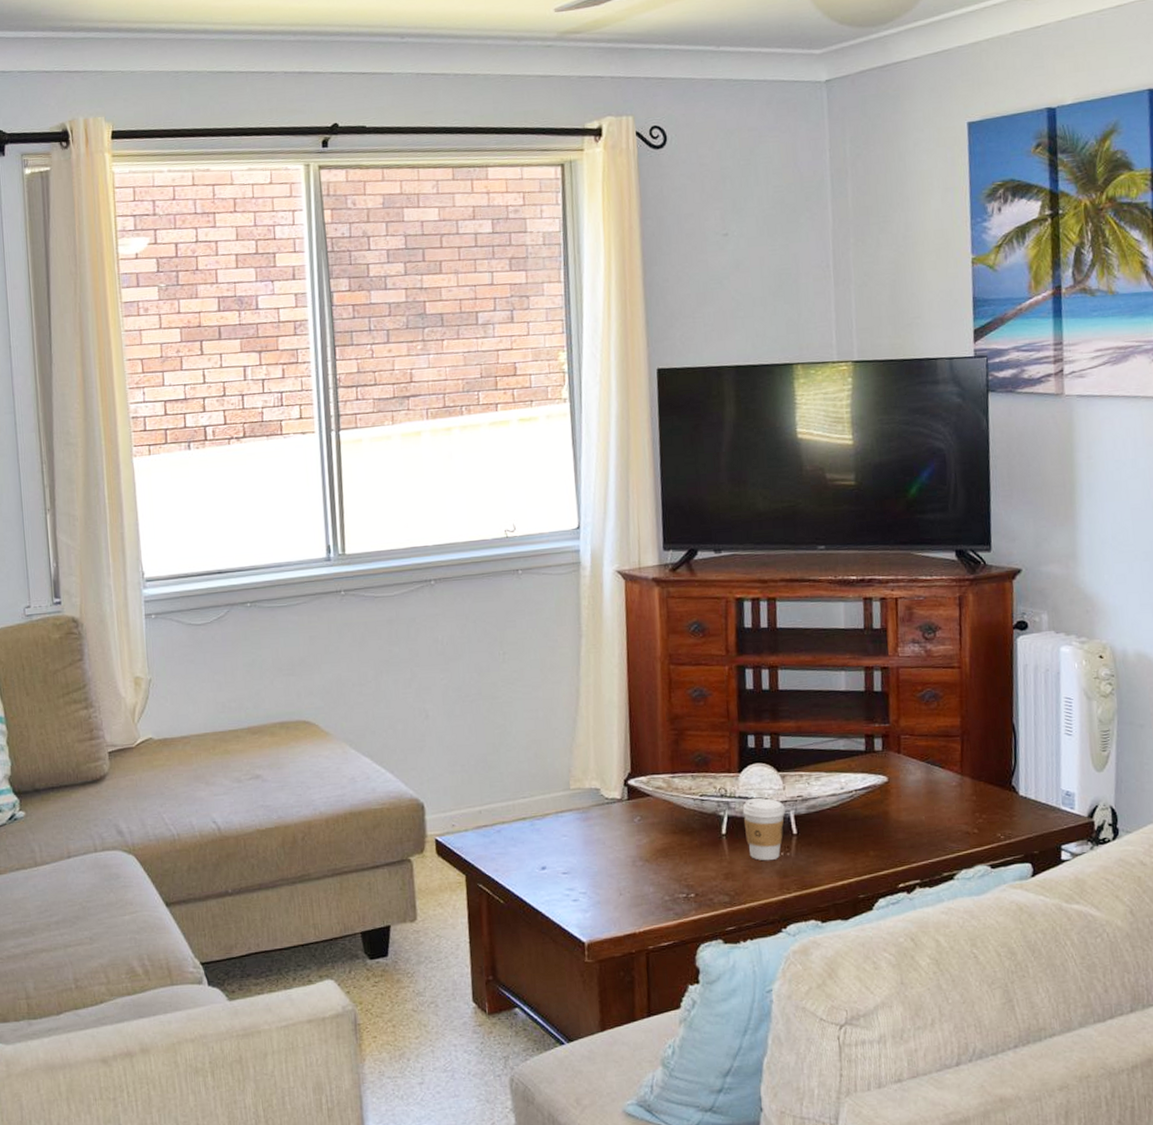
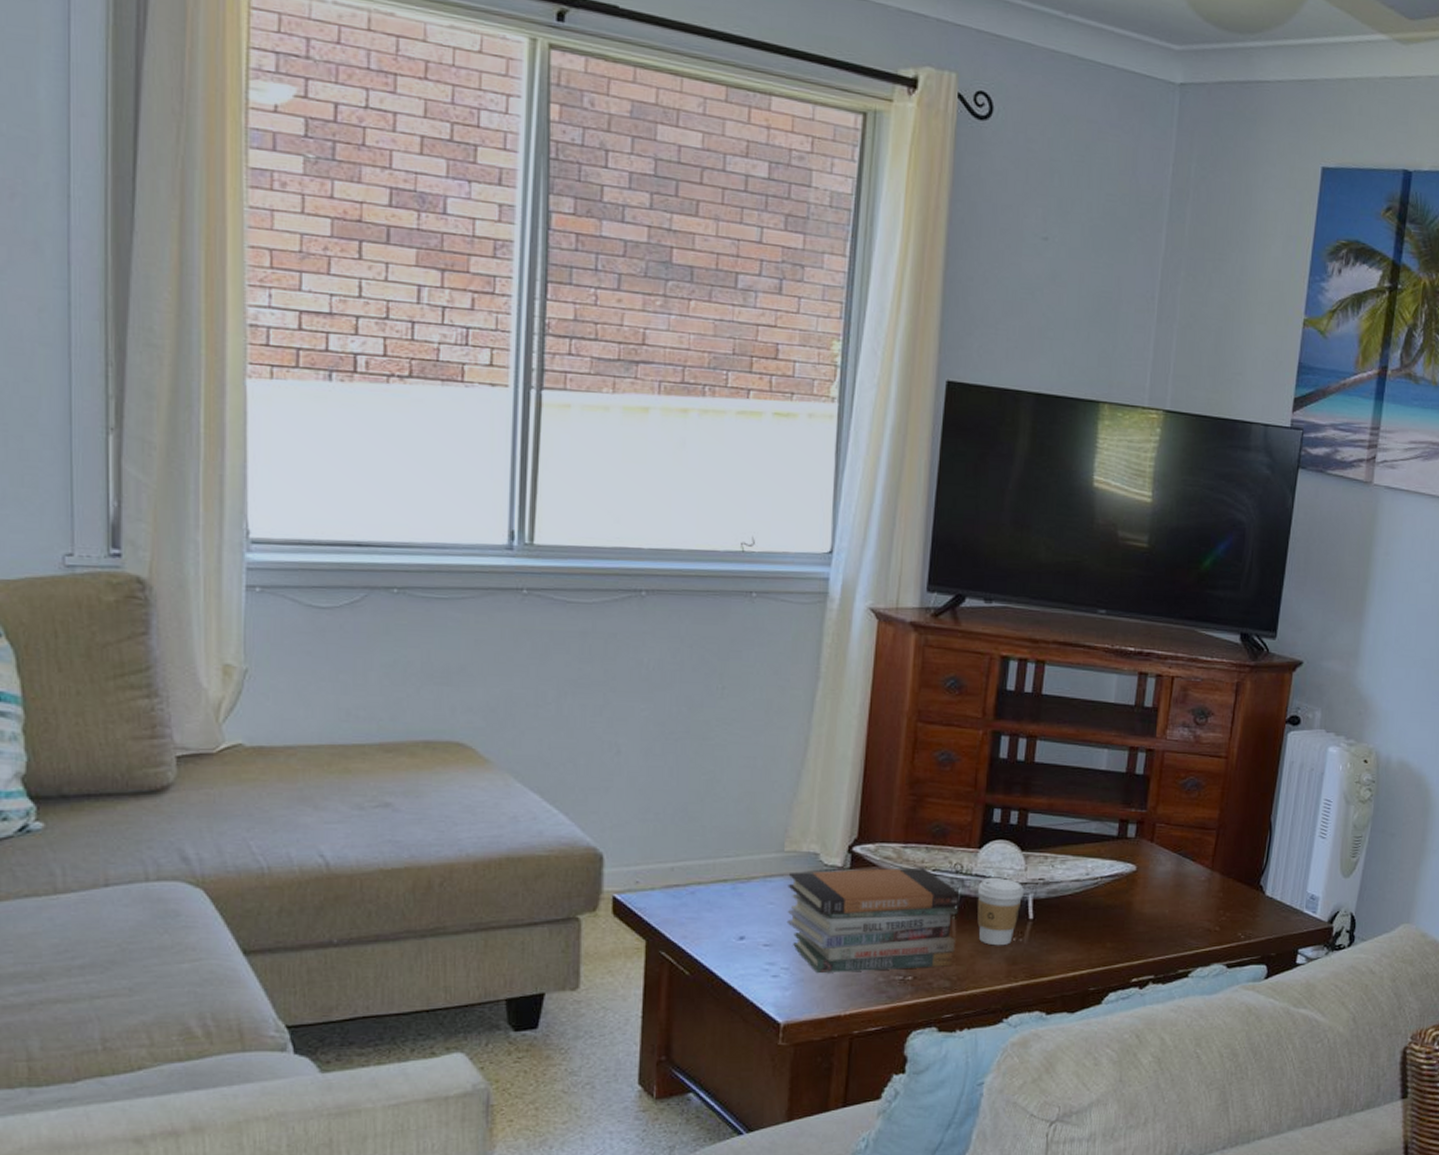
book stack: none [576,794,729,896] -> present [786,867,961,974]

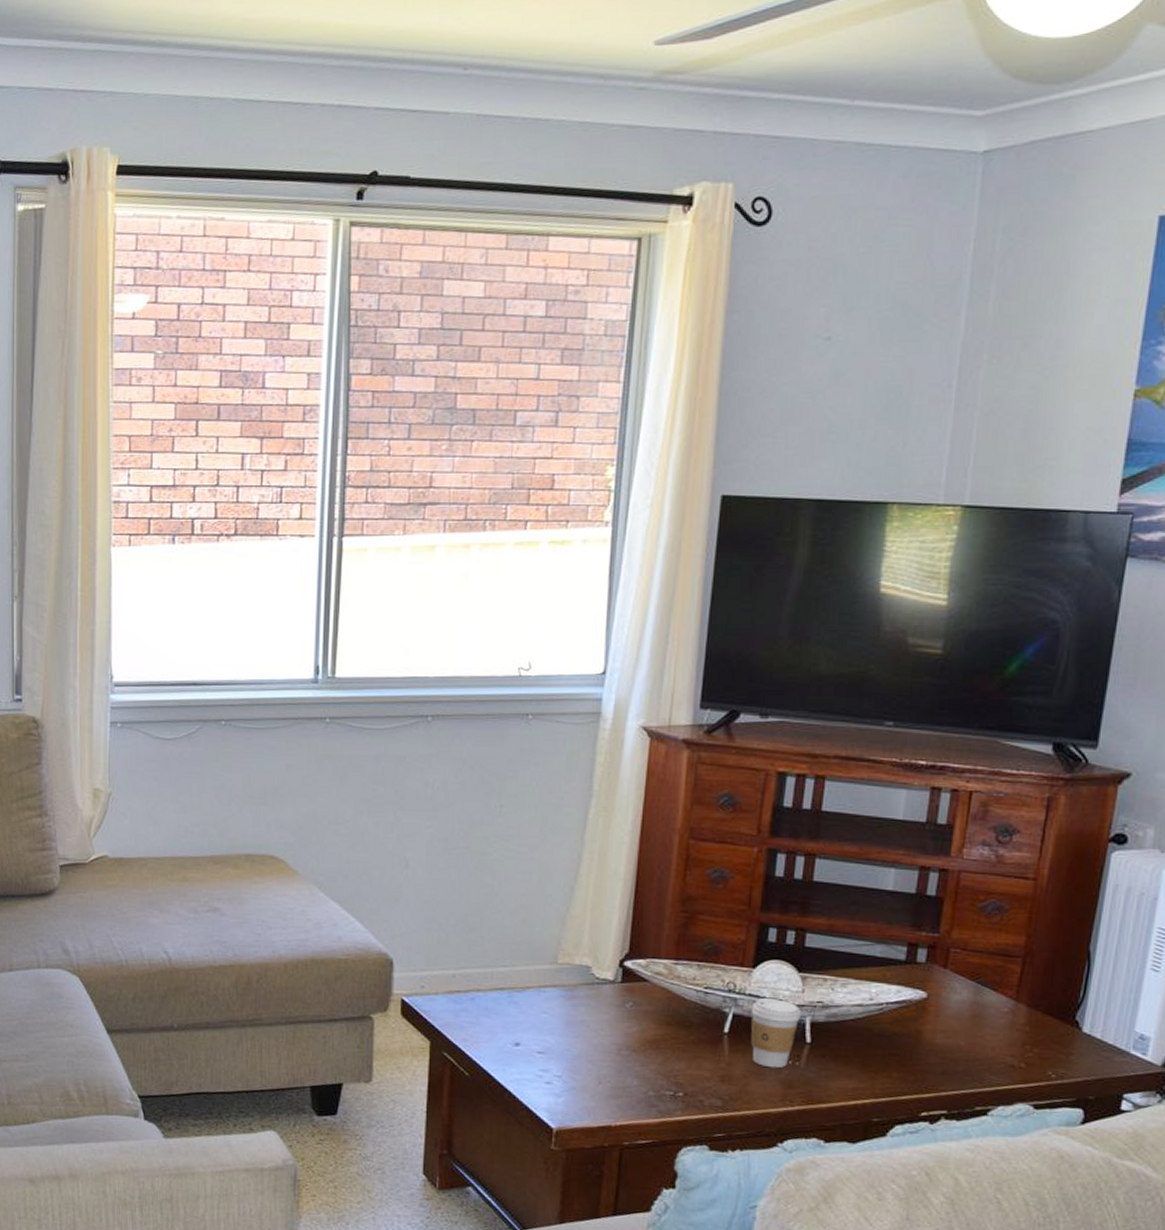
book stack: present [786,867,961,974] -> none [559,983,734,1086]

